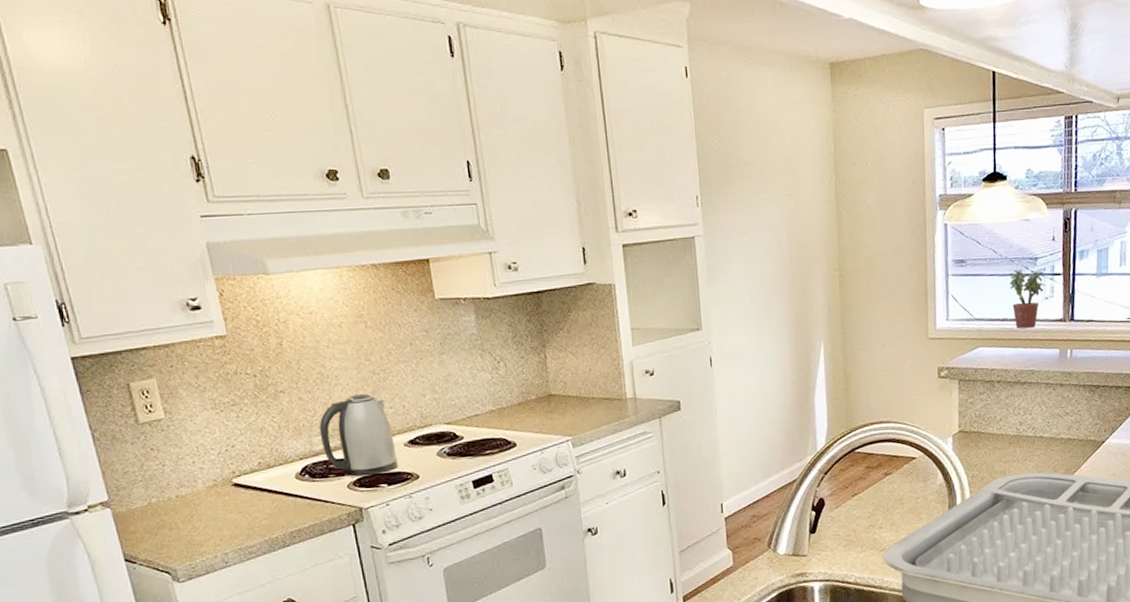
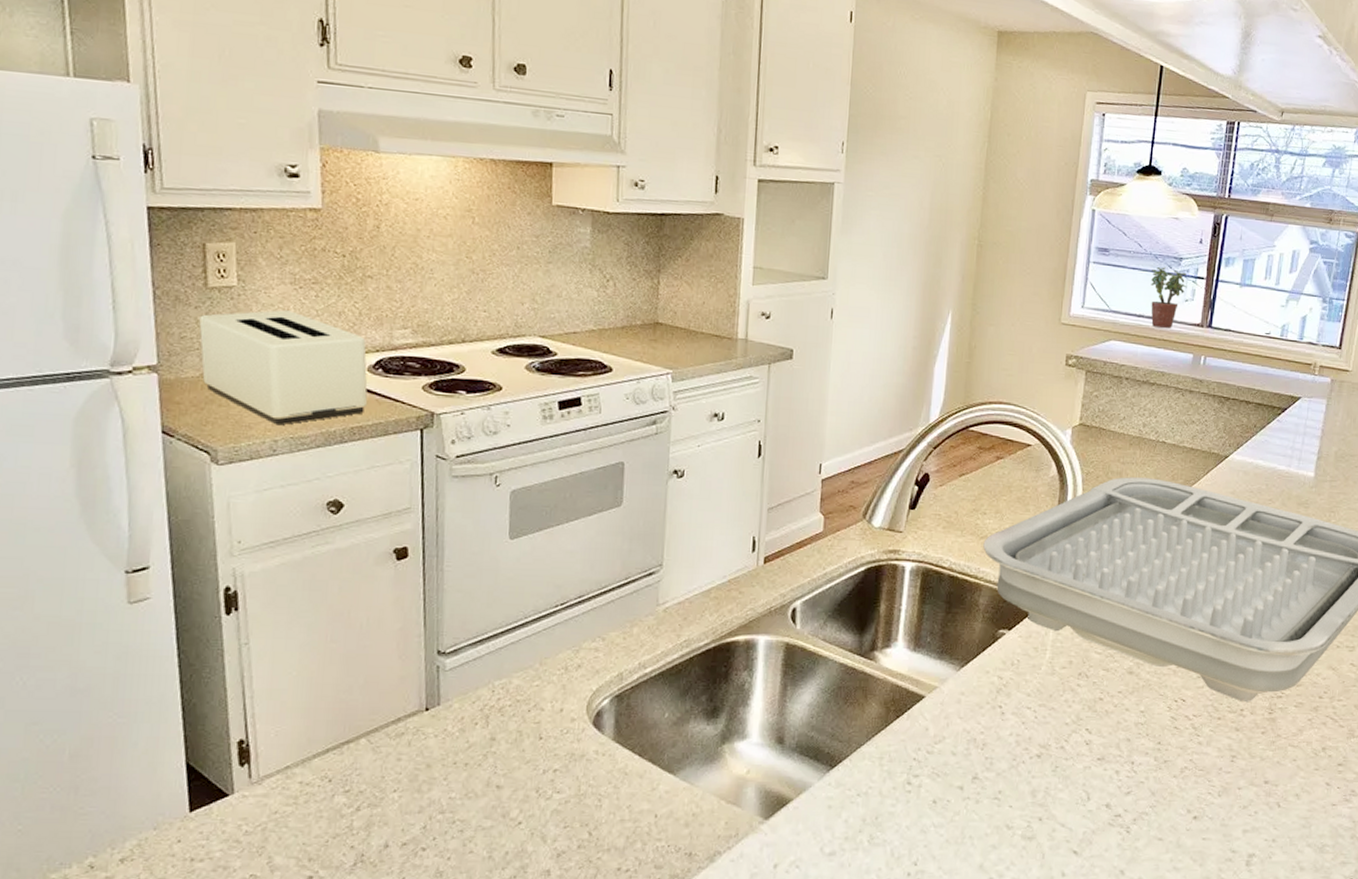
toaster: none [137,433,302,540] -> present [199,310,368,426]
kettle: present [319,394,398,477] -> none [402,291,482,380]

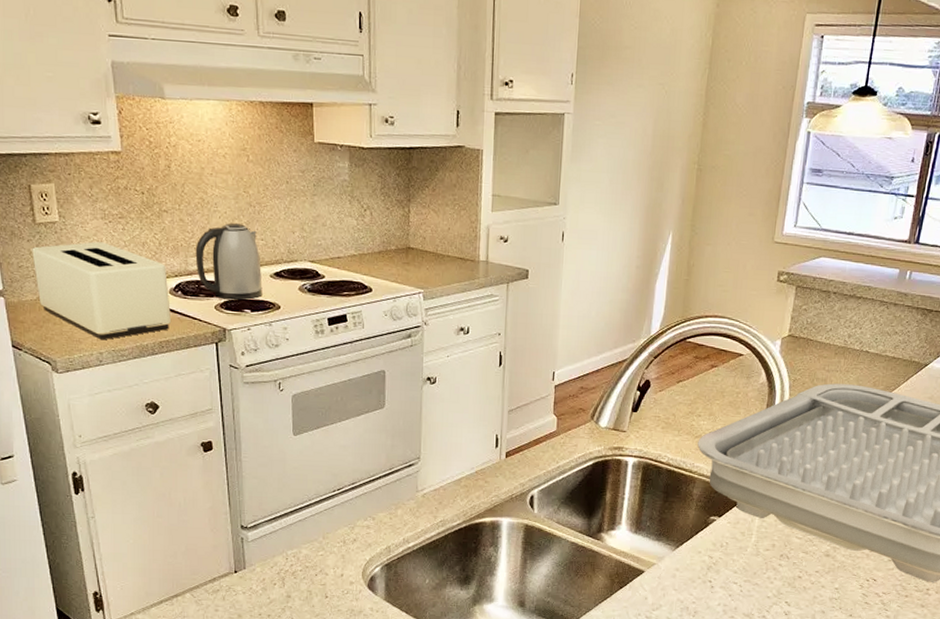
kettle: none [402,291,482,380] -> present [195,222,263,301]
potted plant: present [1151,267,1187,329] -> none [860,186,897,246]

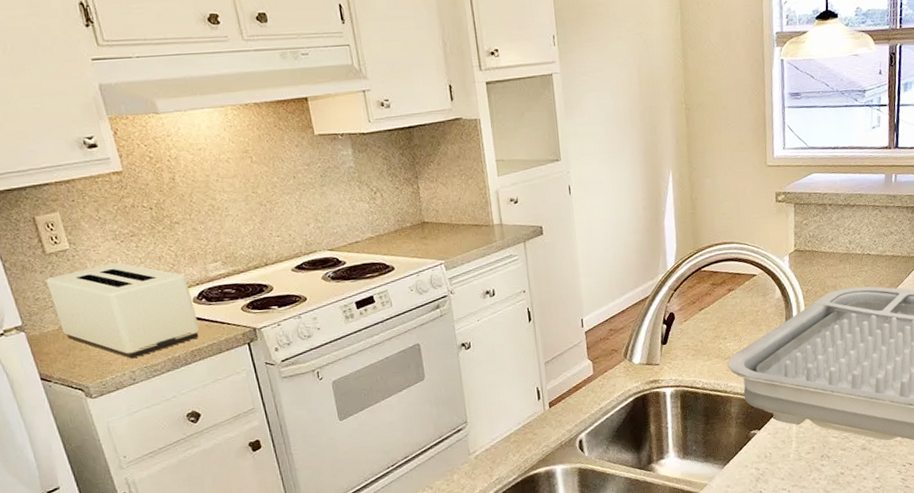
kettle: present [195,222,263,301] -> none [212,224,287,300]

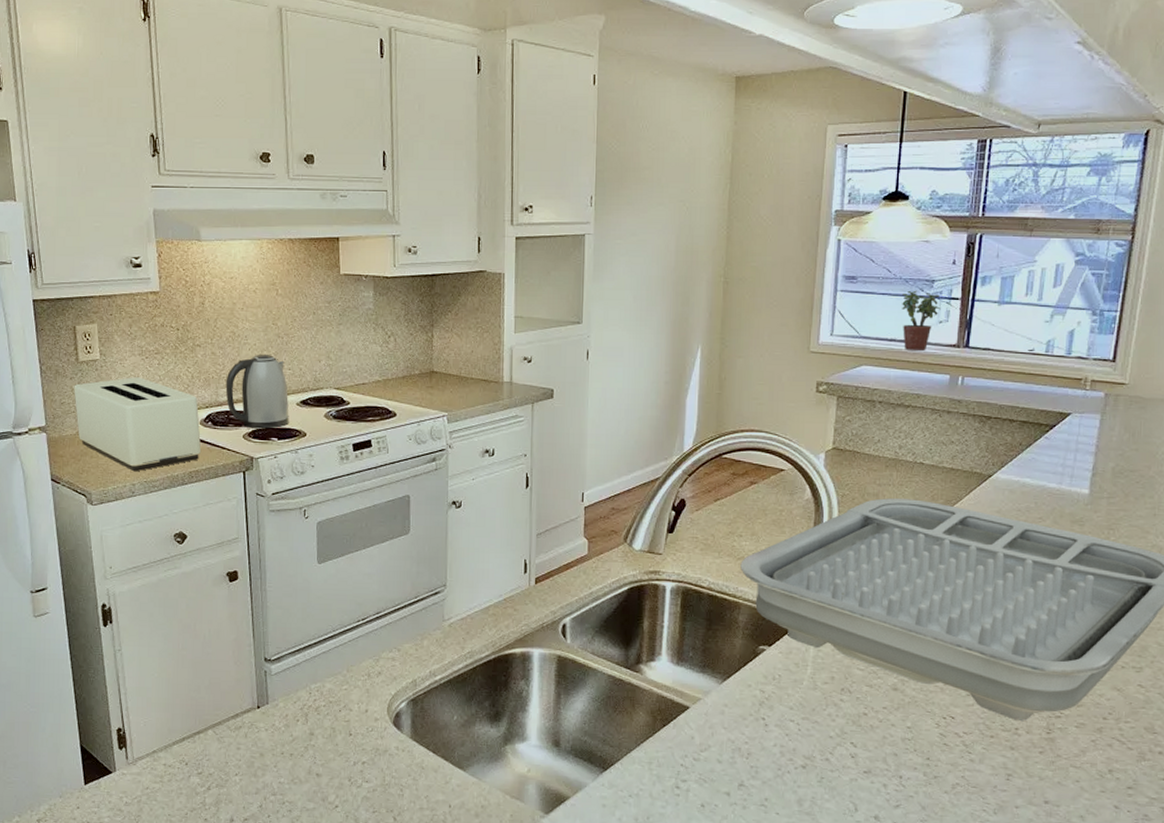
kettle: none [212,224,287,300] -> present [225,353,289,429]
potted plant: none [840,100,873,157] -> present [902,290,941,352]

